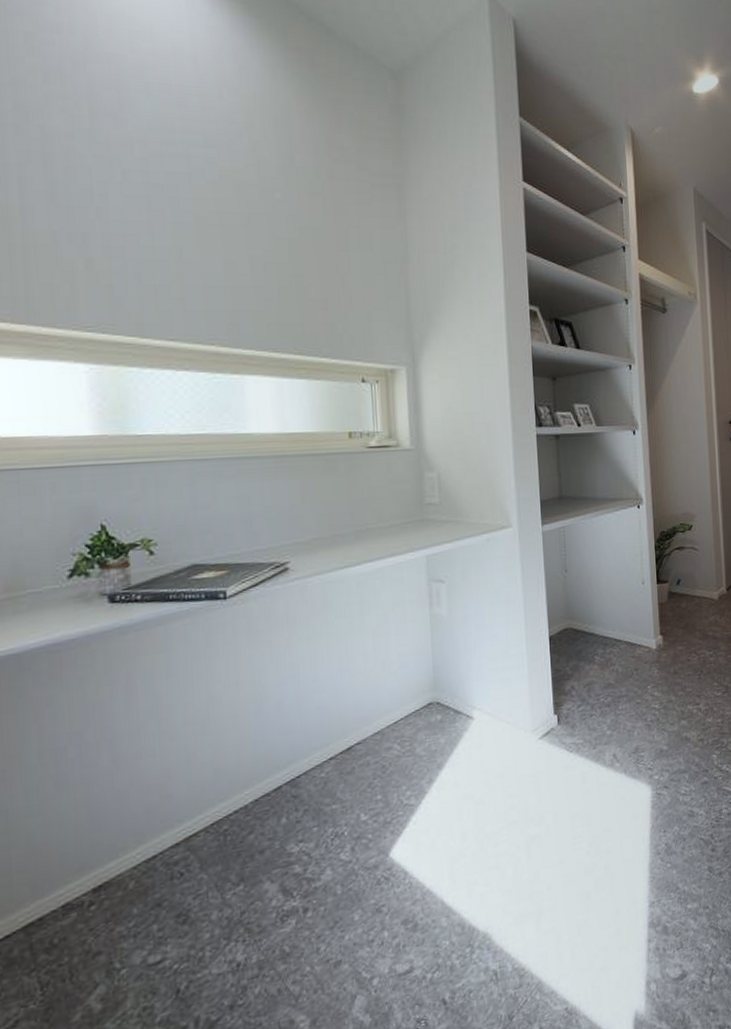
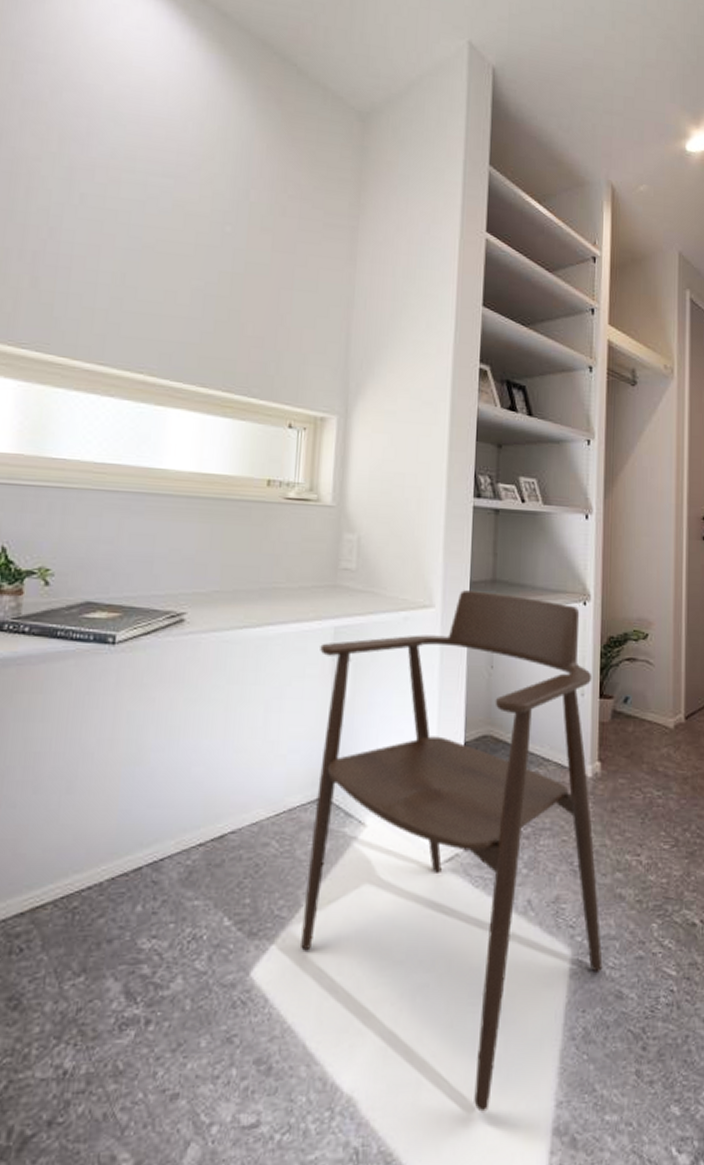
chair: none [416,507,677,923] -> present [301,590,603,1112]

